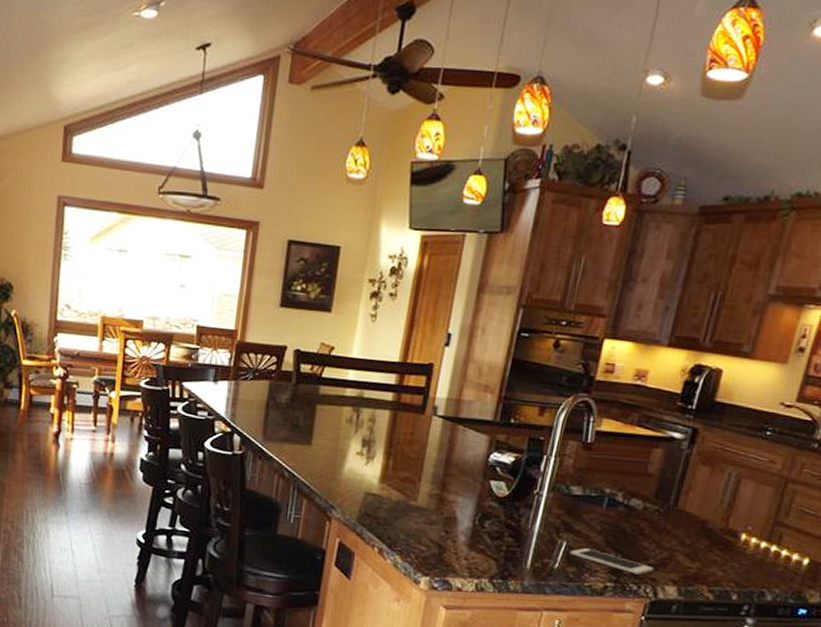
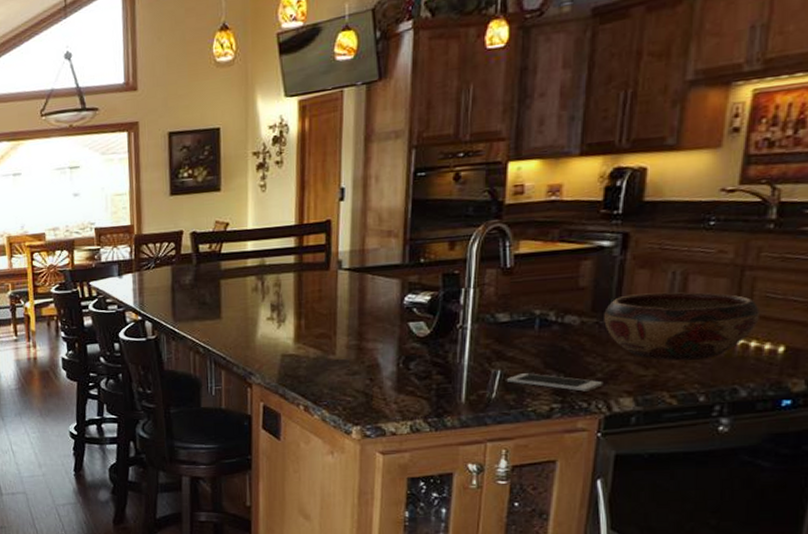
decorative bowl: none [663,488,794,561] -> present [604,292,759,361]

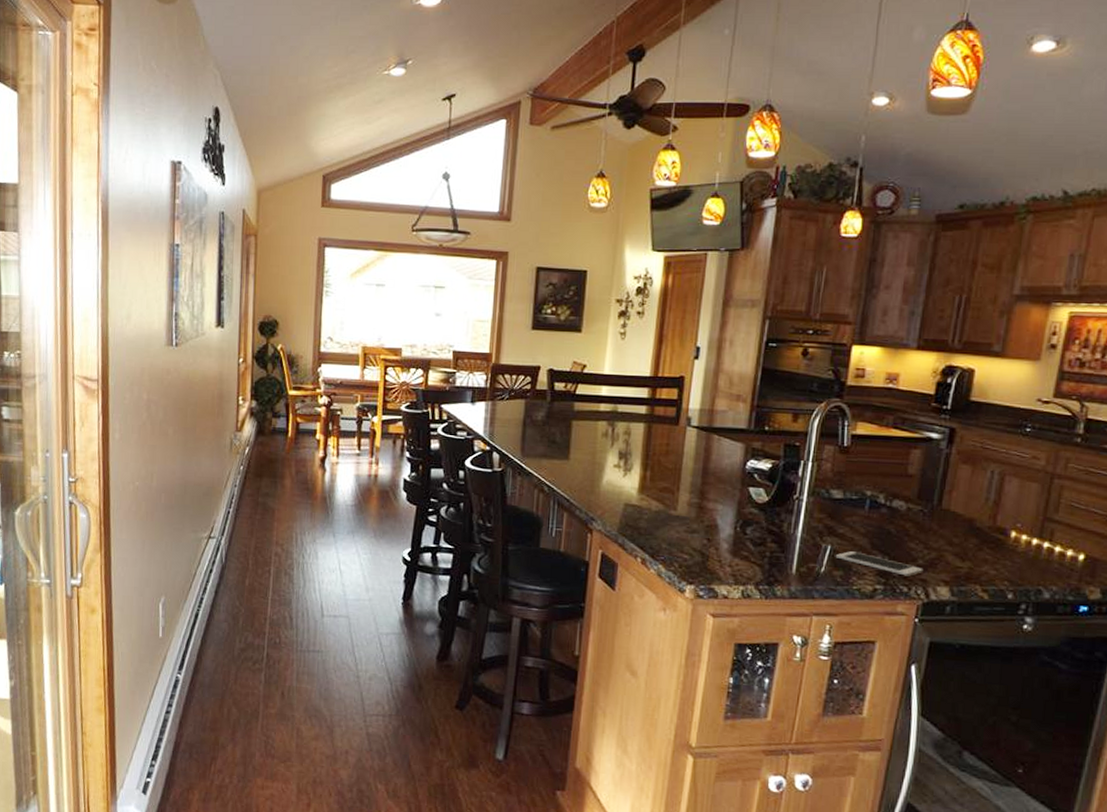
decorative bowl: present [604,292,759,361] -> none [928,487,1065,558]

